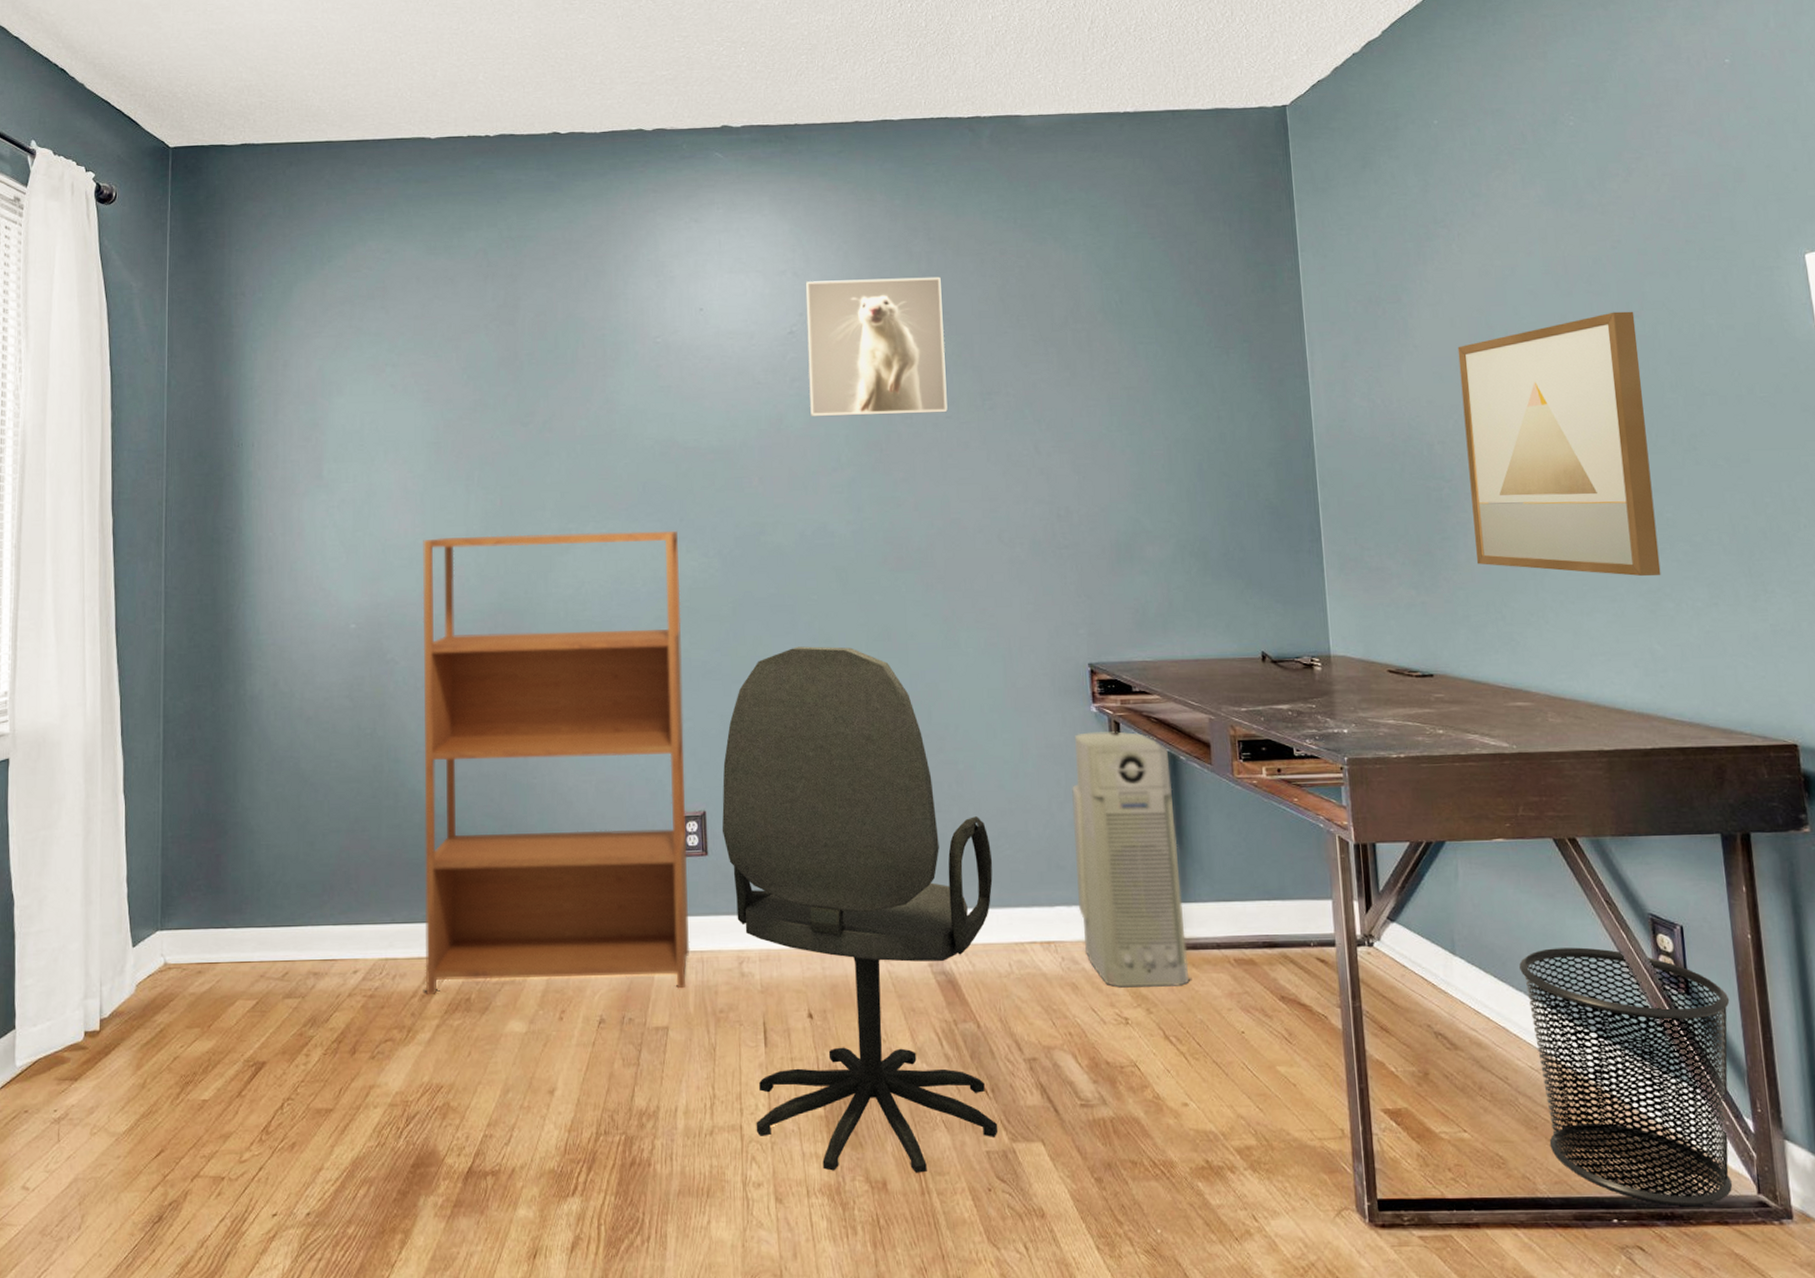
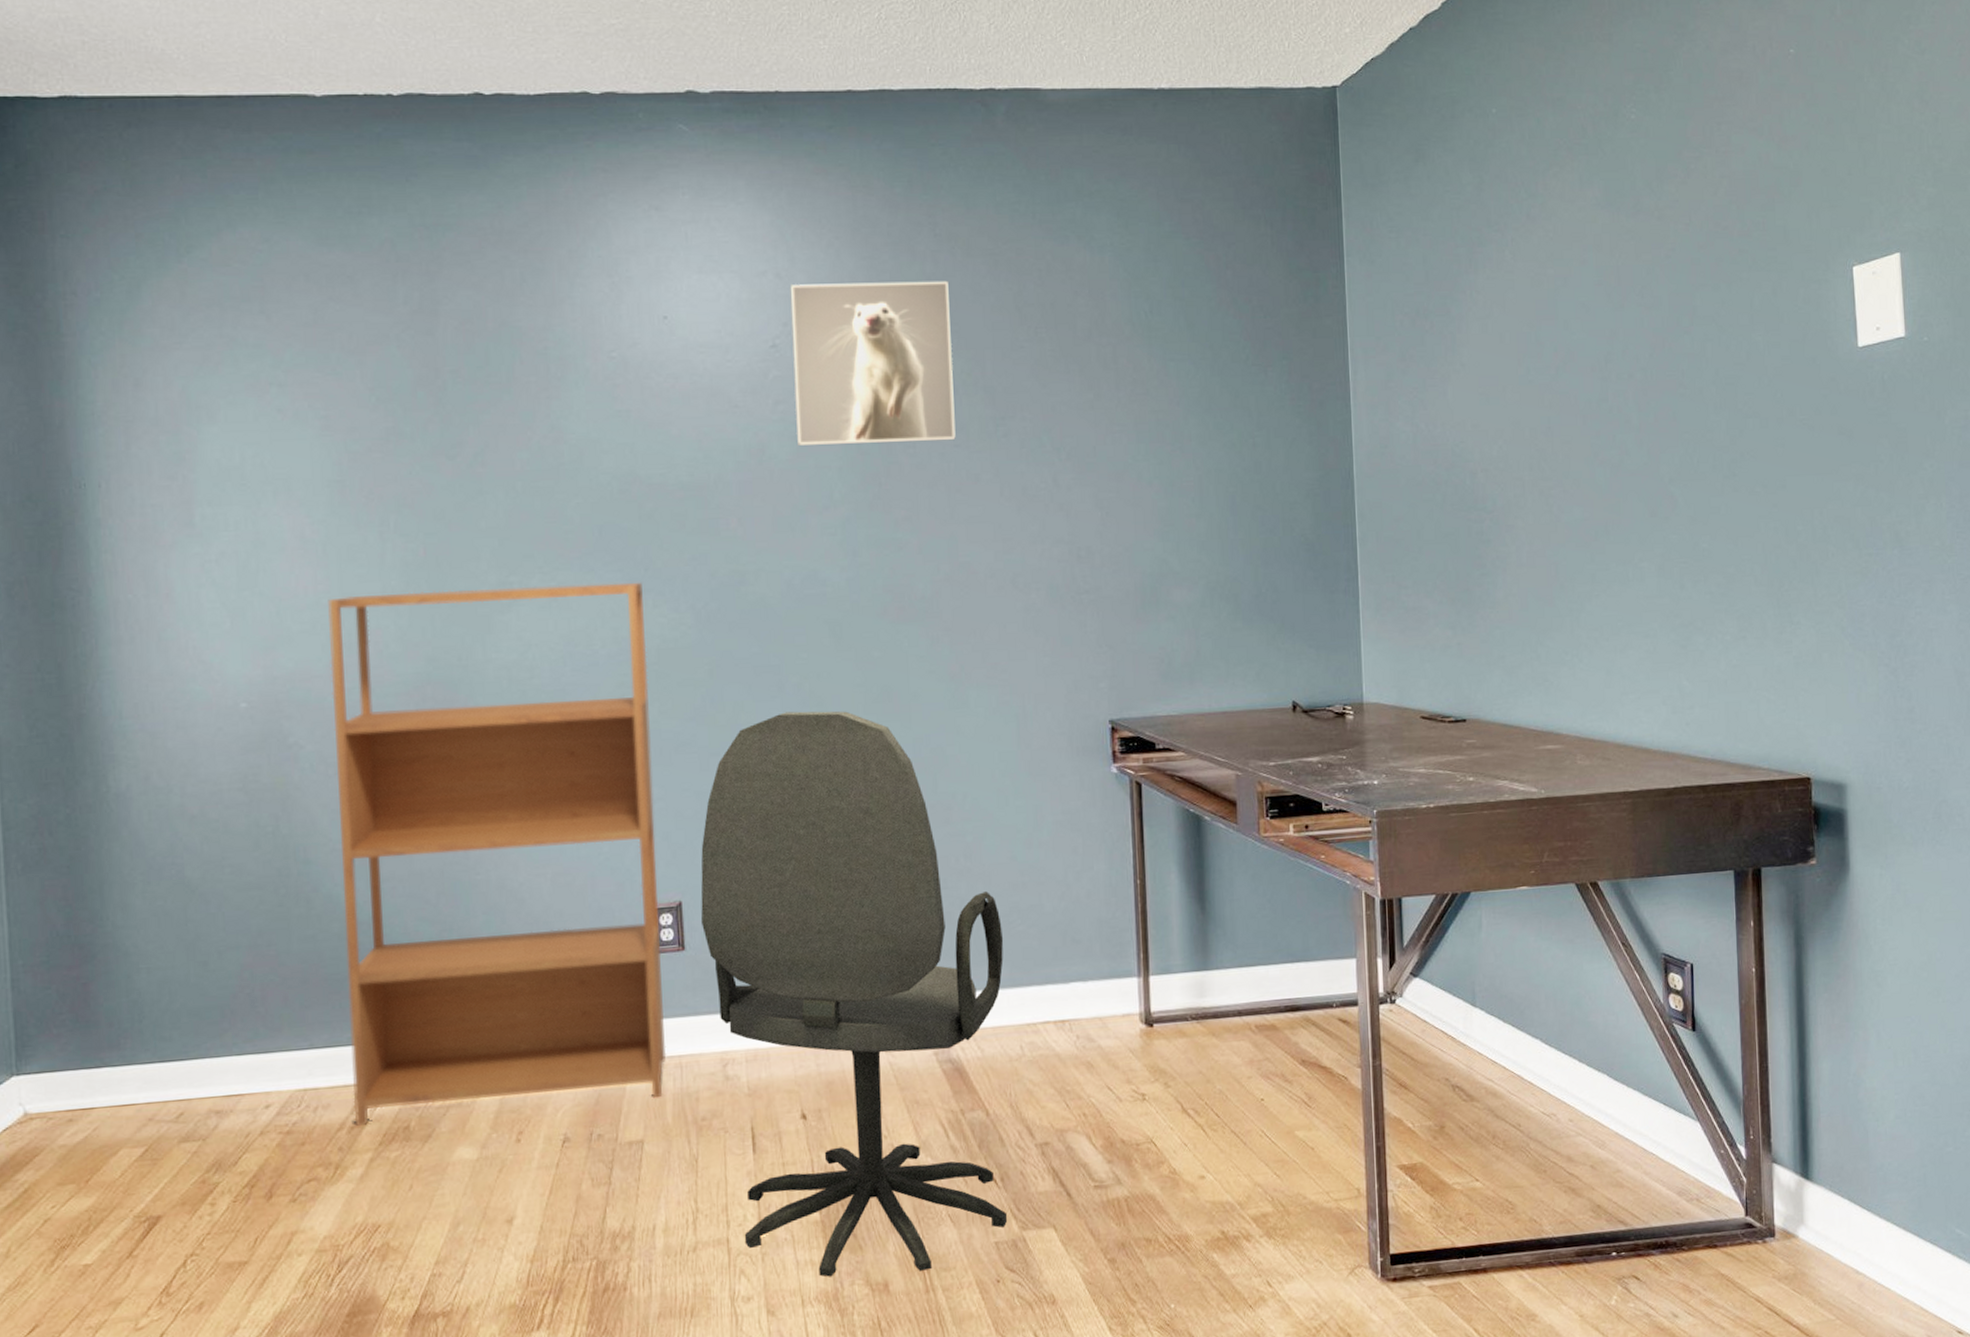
air purifier: present [1072,731,1189,988] -> none [1089,792,1209,1063]
wall art: present [1457,311,1661,576] -> none [1505,327,1694,610]
waste bin: present [1519,947,1732,1207] -> none [1537,991,1732,1234]

